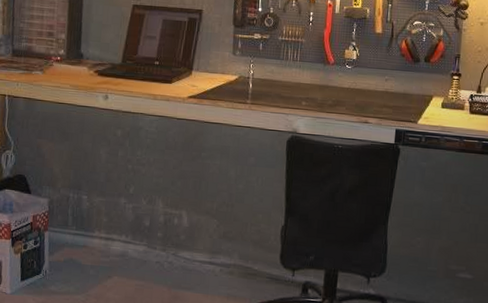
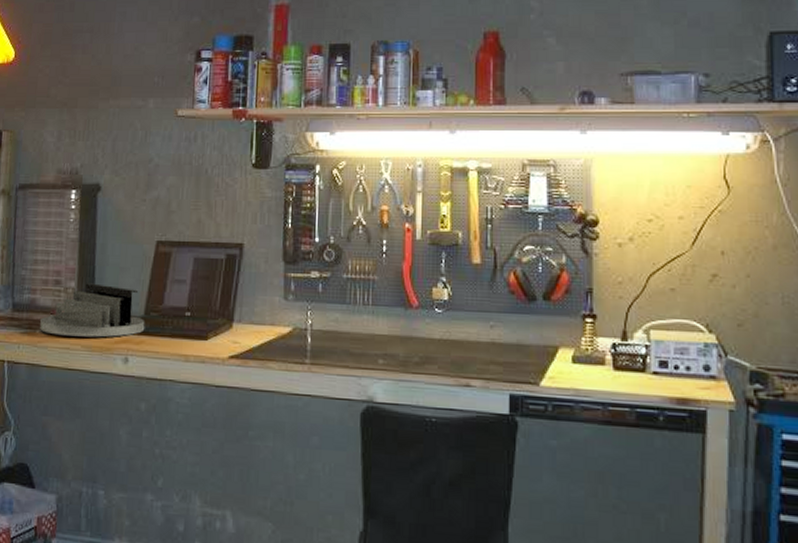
desk organizer: none [35,36,123,79] -> present [40,283,145,338]

